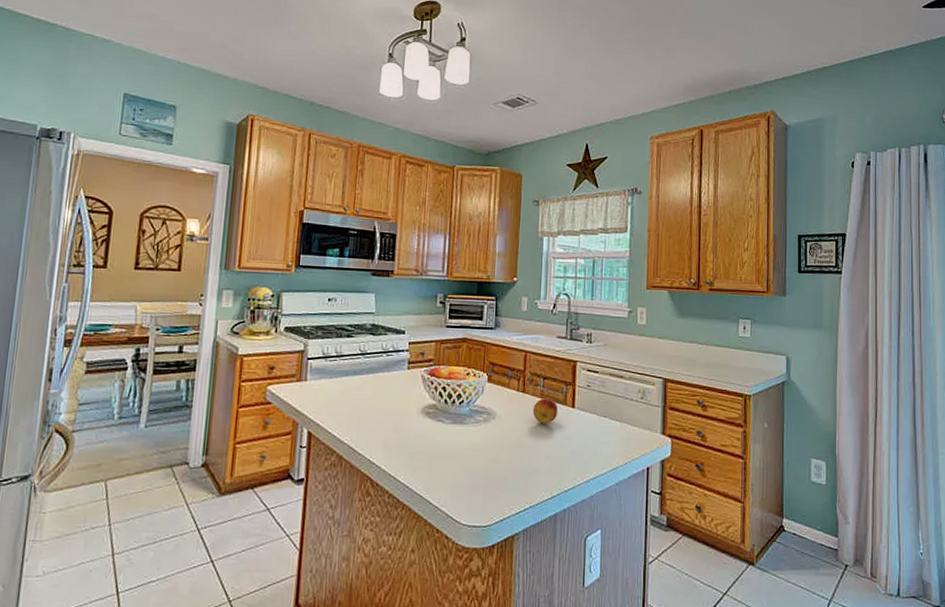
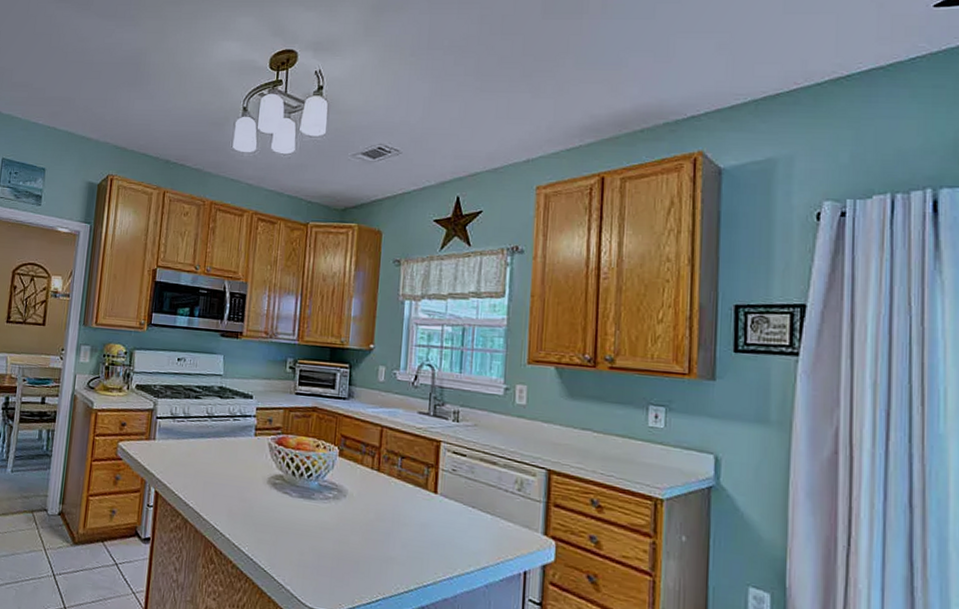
fruit: present [532,398,557,424] -> none [388,479,417,509]

